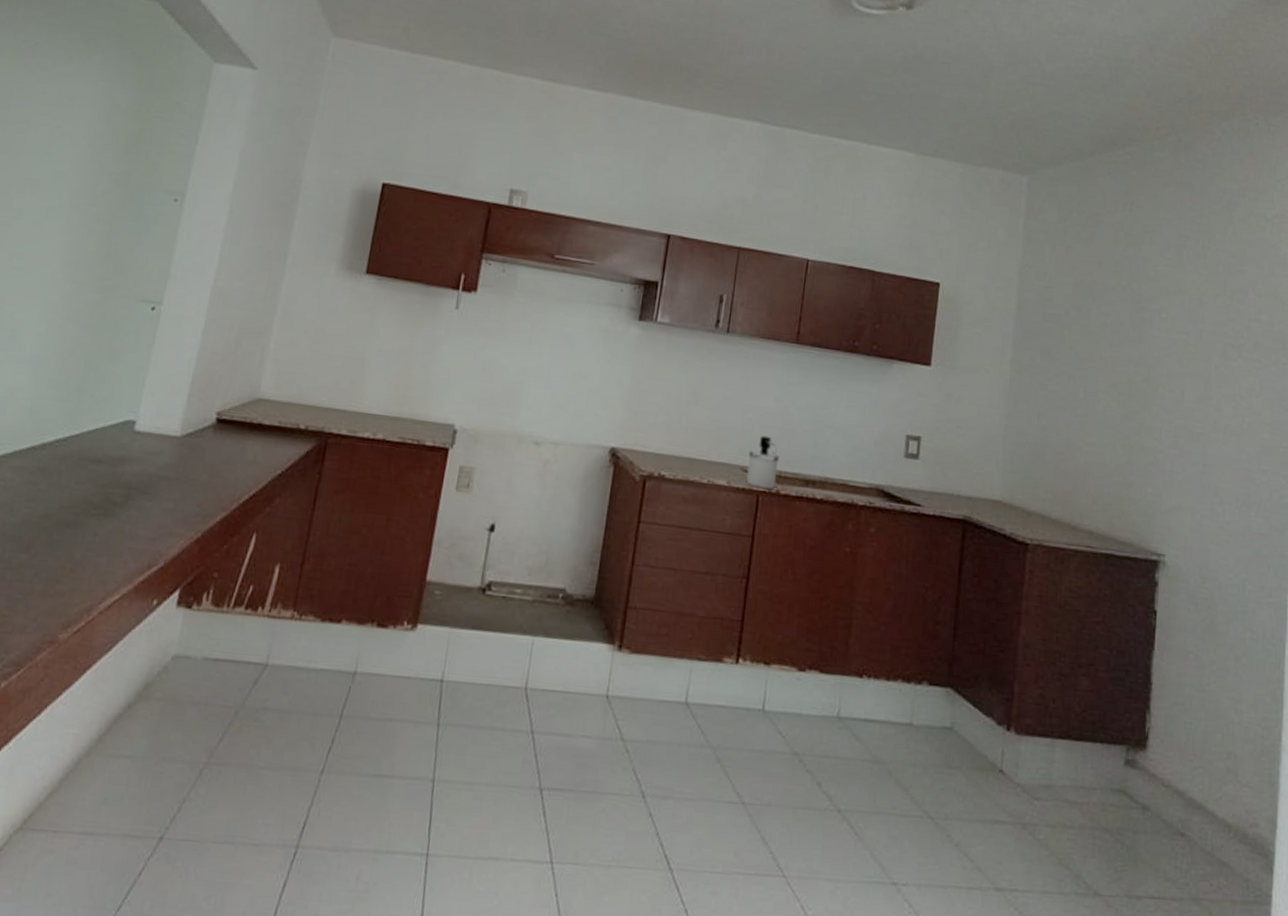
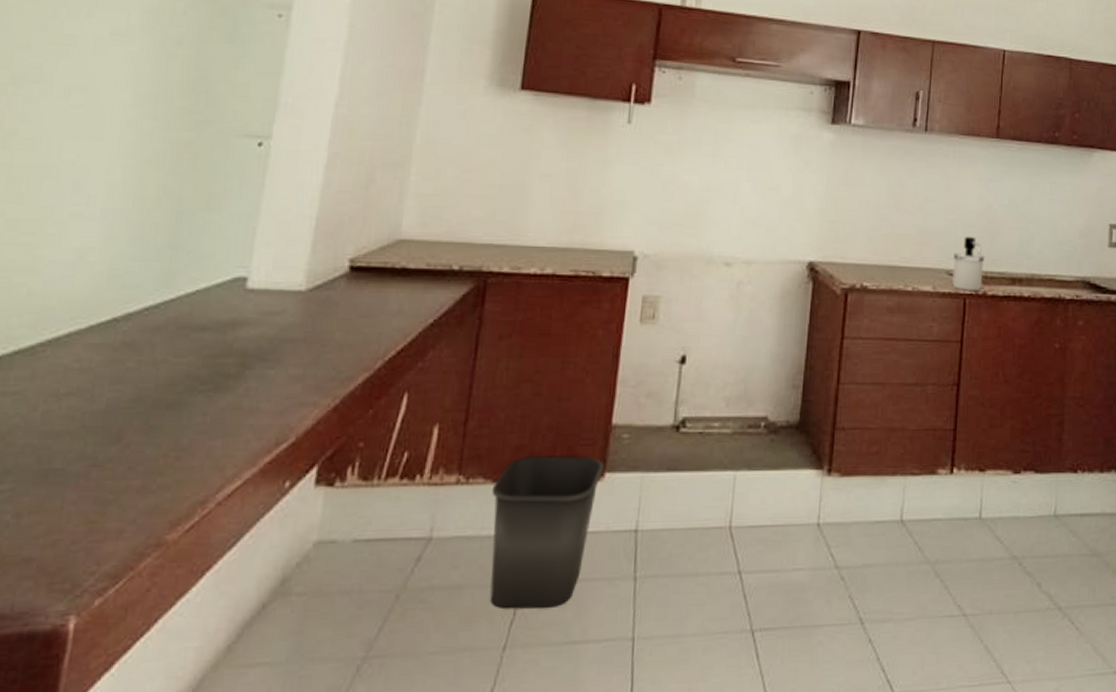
waste bin: none [312,601,417,741] -> present [490,456,604,609]

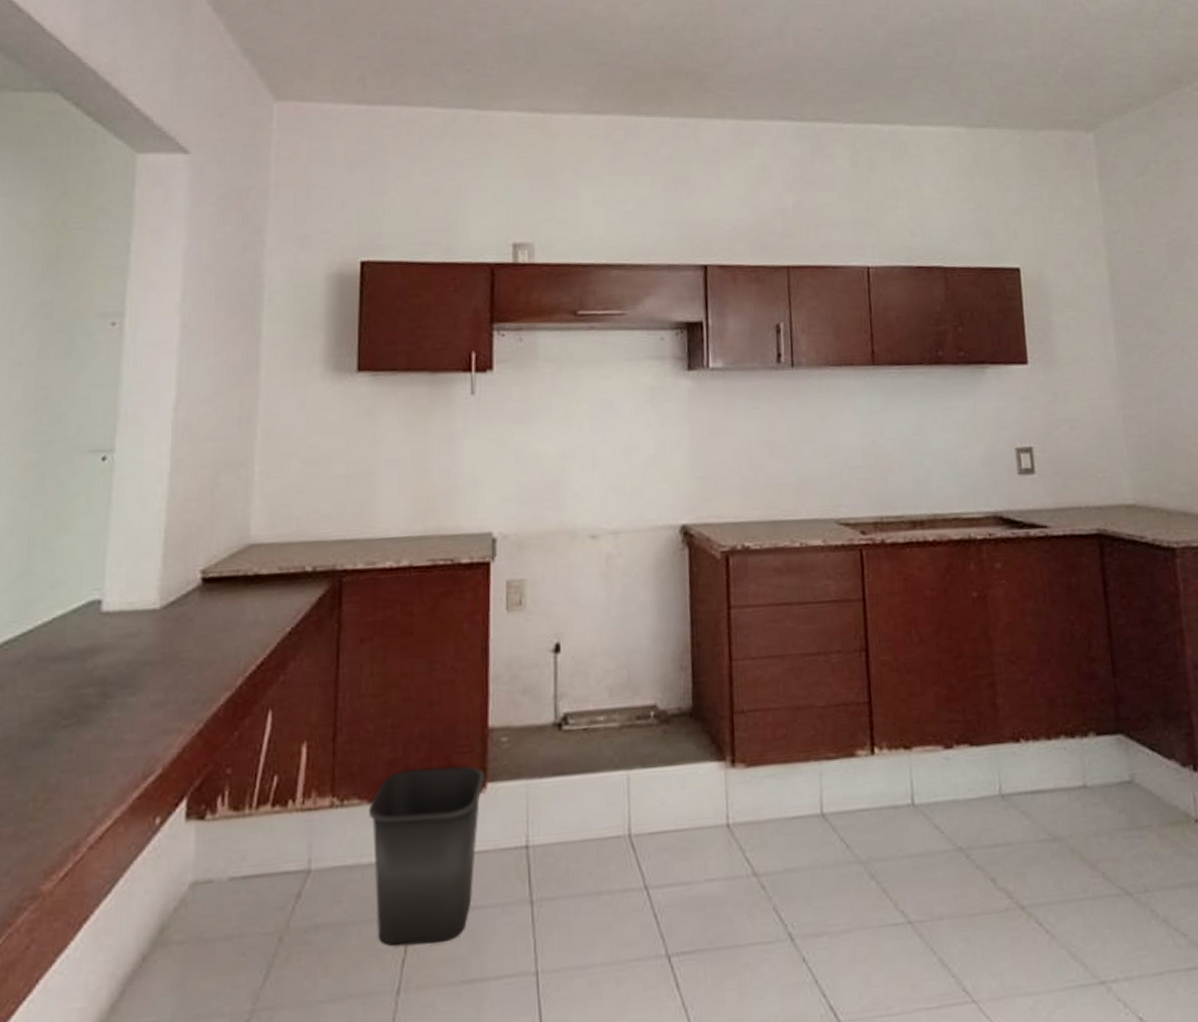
soap dispenser: present [952,236,985,291] -> none [841,478,879,541]

